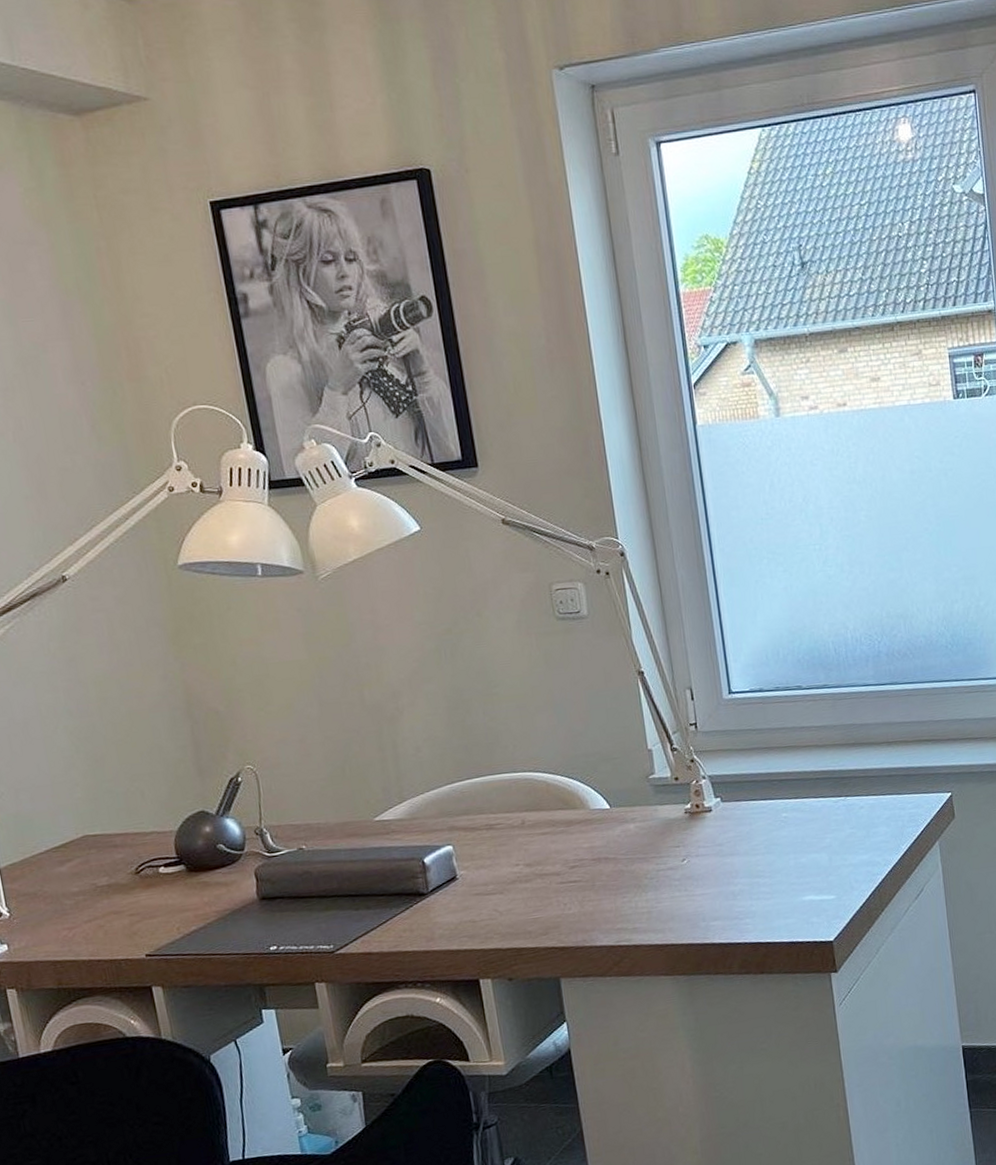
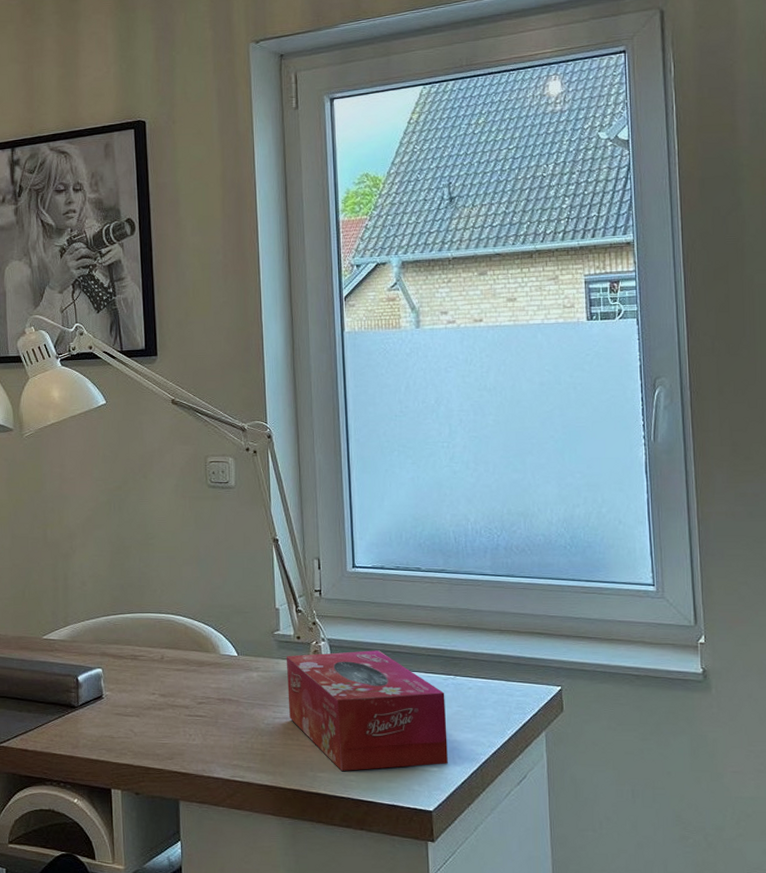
tissue box: none [664,781,845,916] -> present [286,650,448,771]

